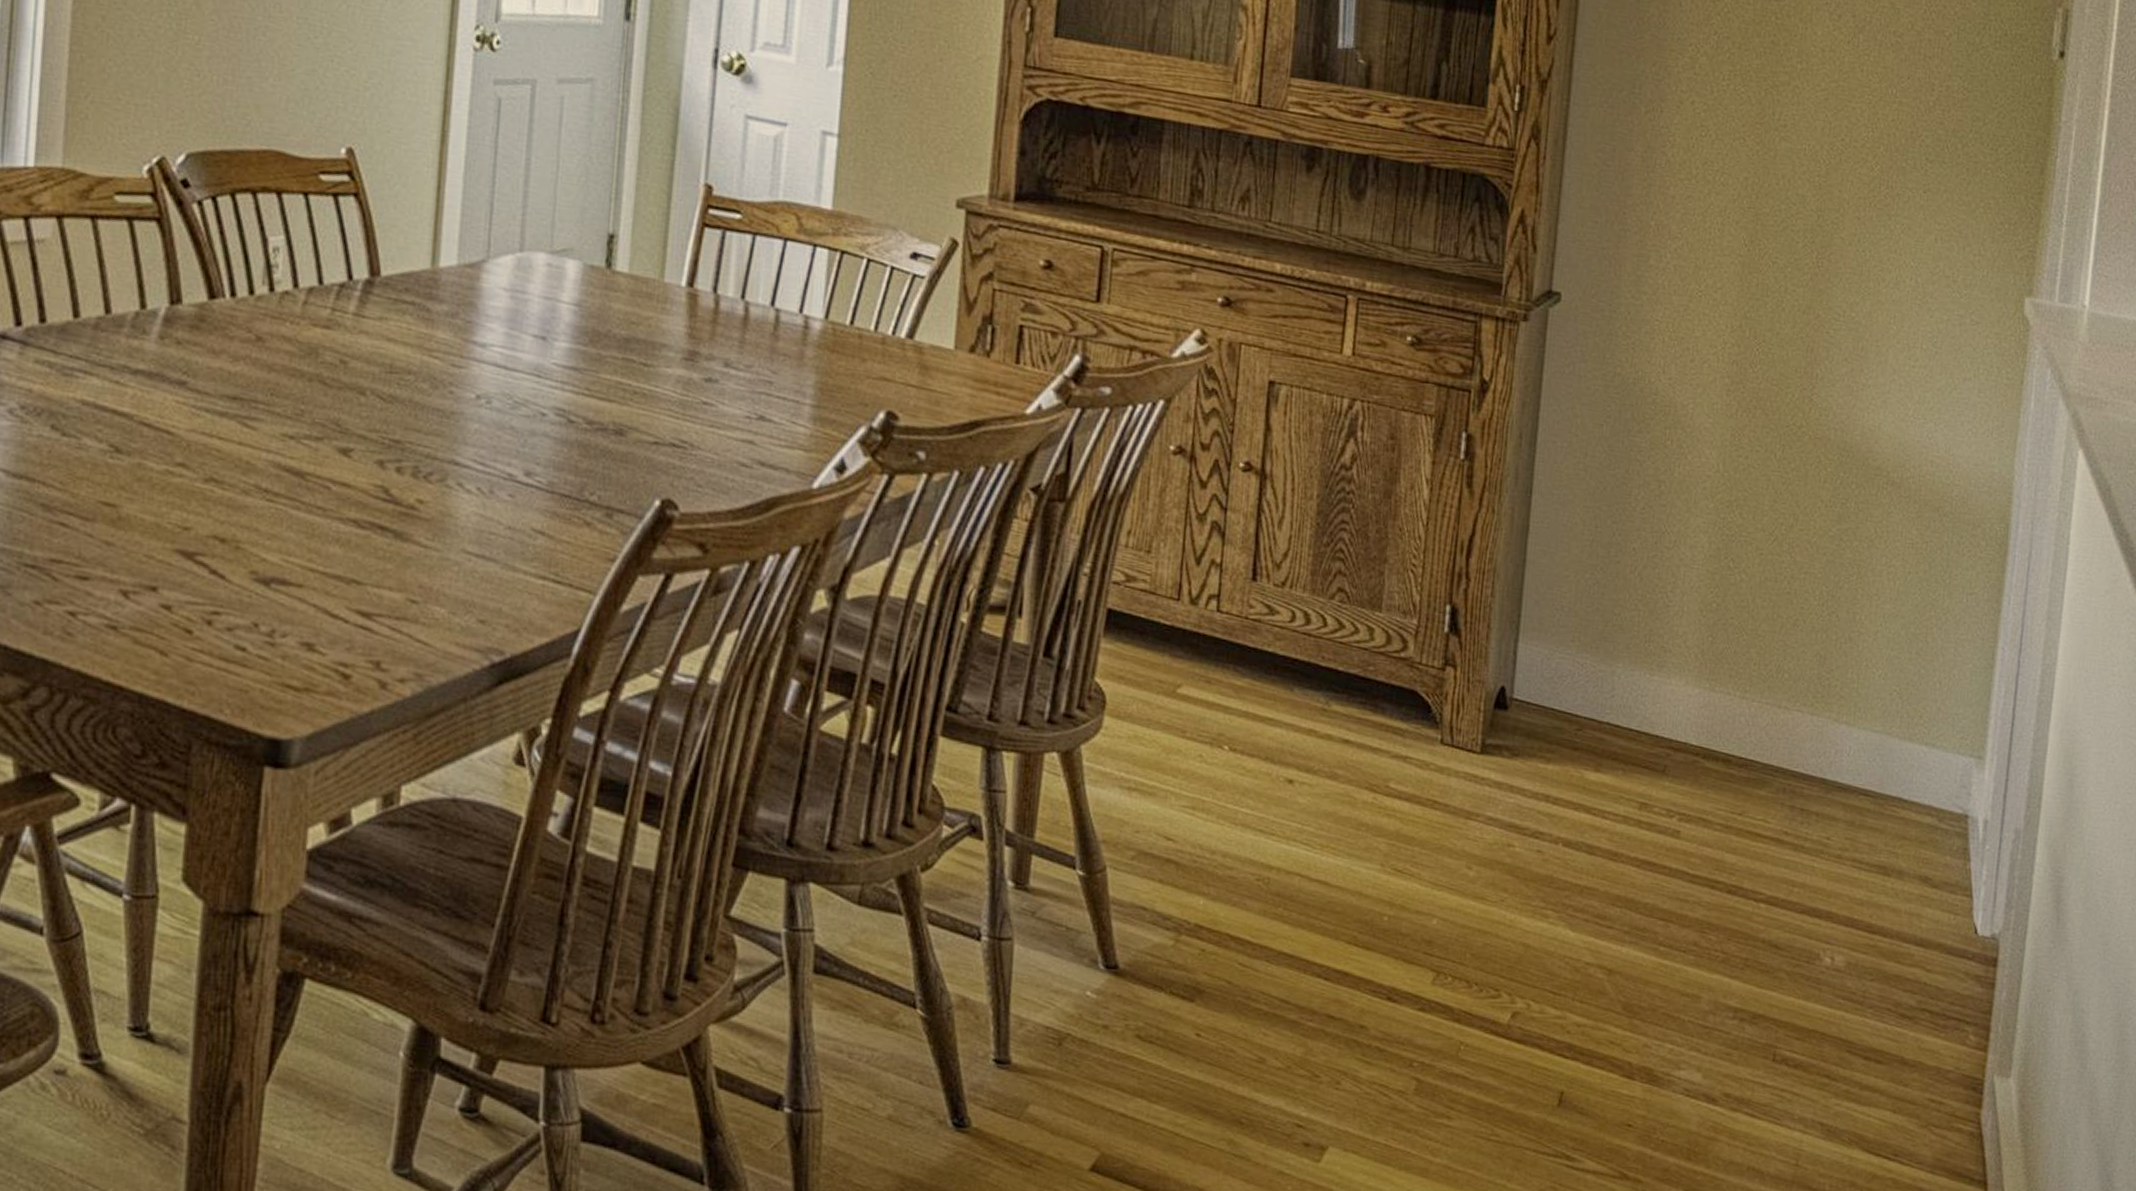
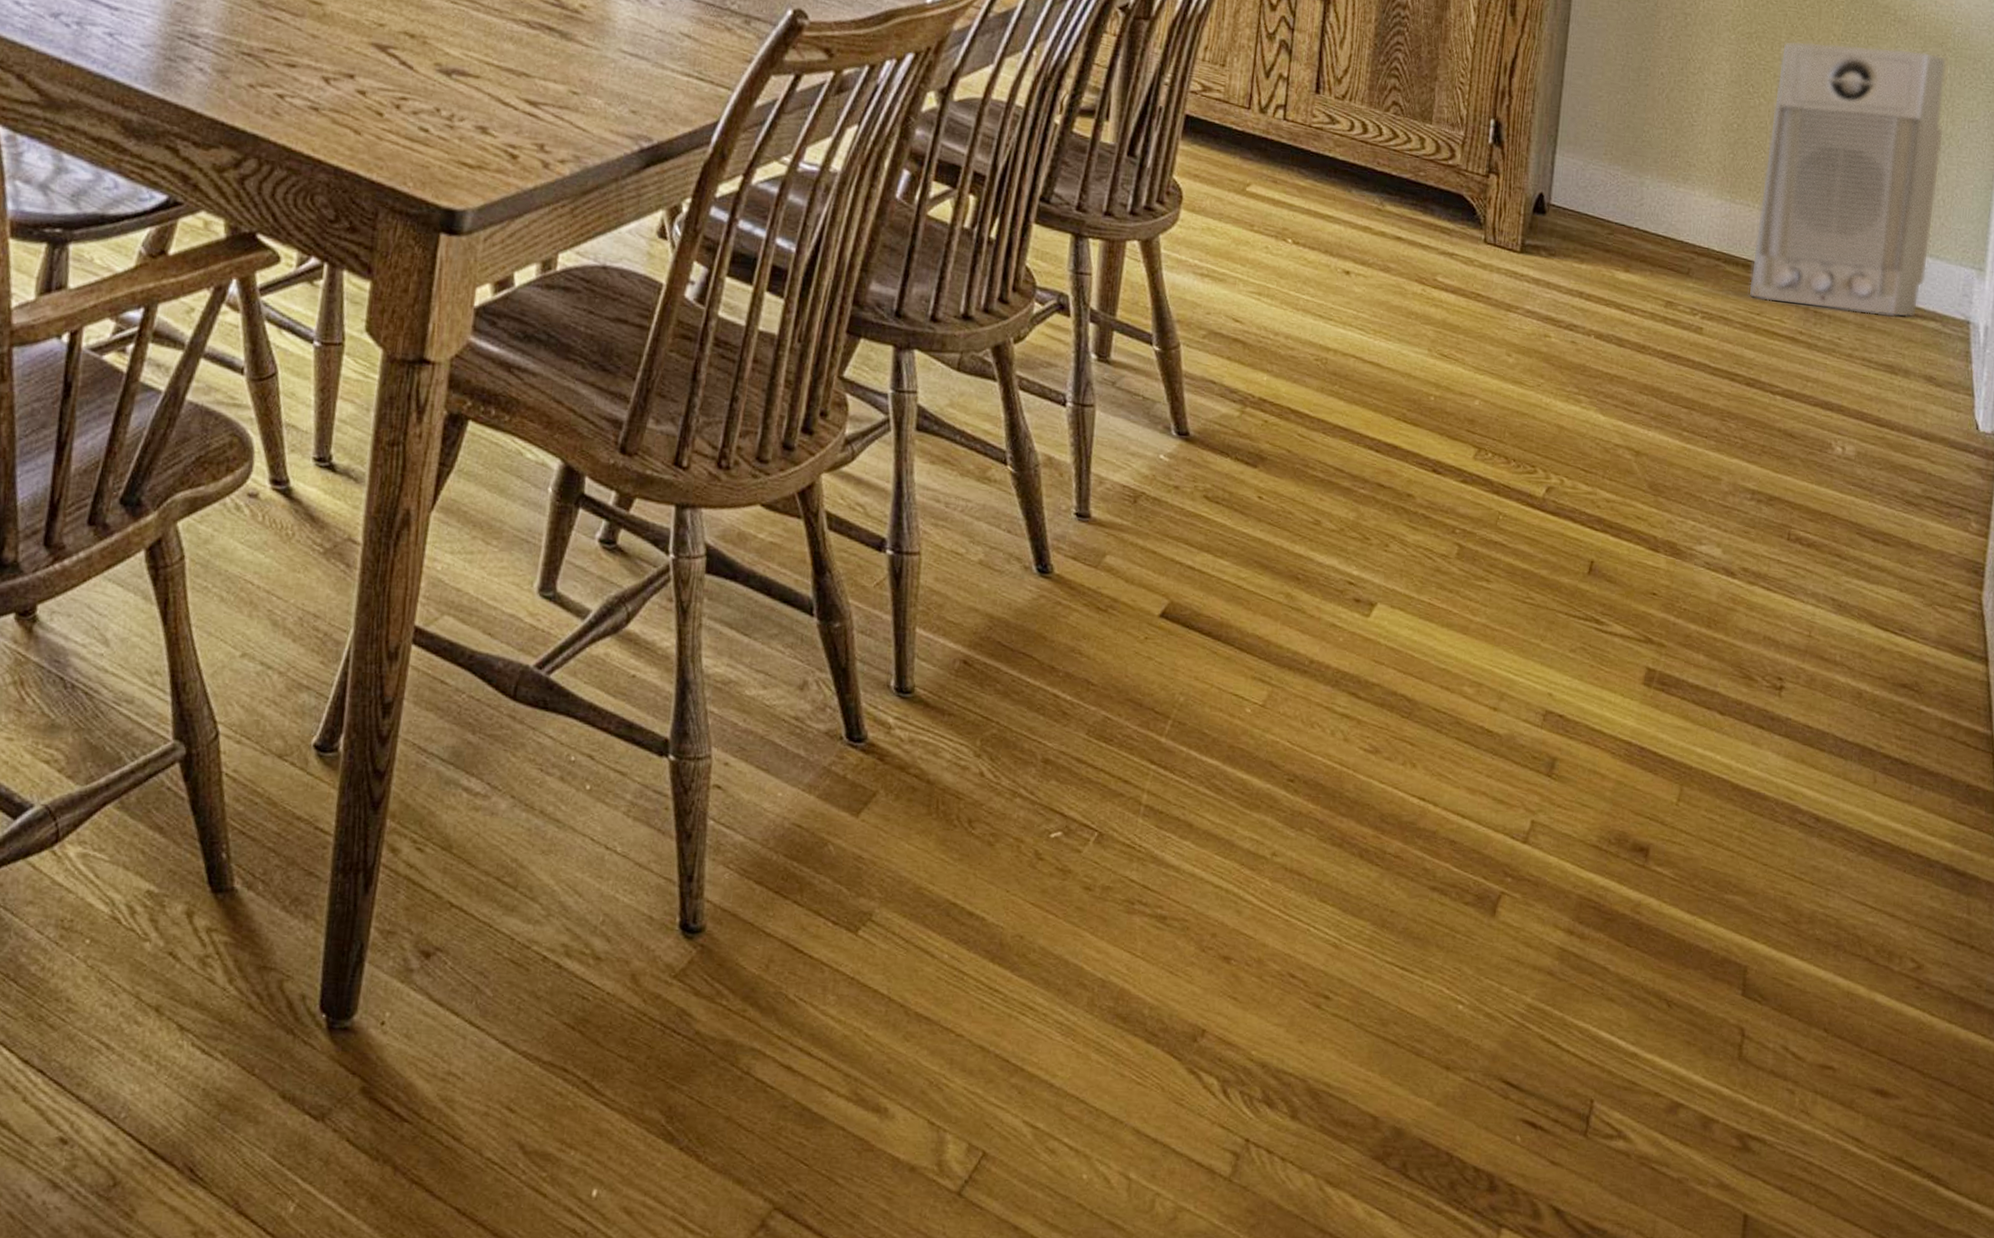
air purifier: none [1730,508,1944,814] -> present [1749,40,1947,318]

